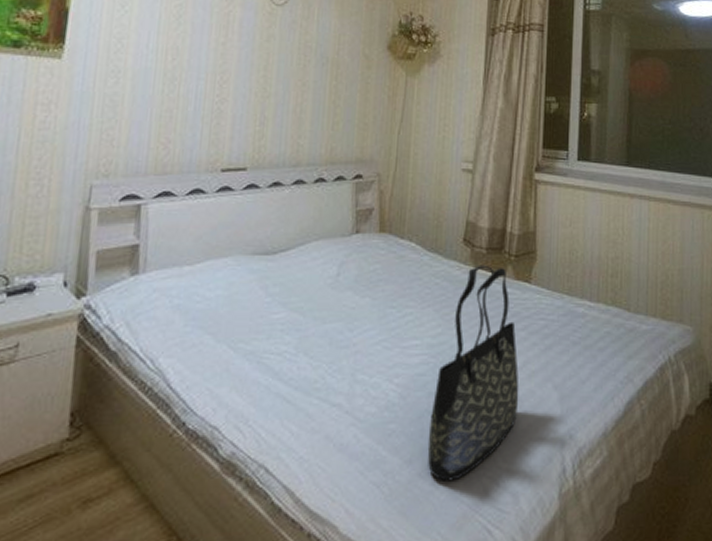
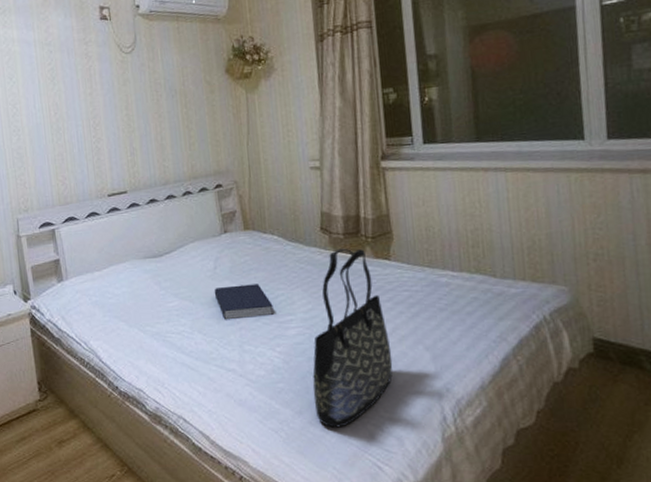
book: none [331,298,398,341] -> present [214,284,274,320]

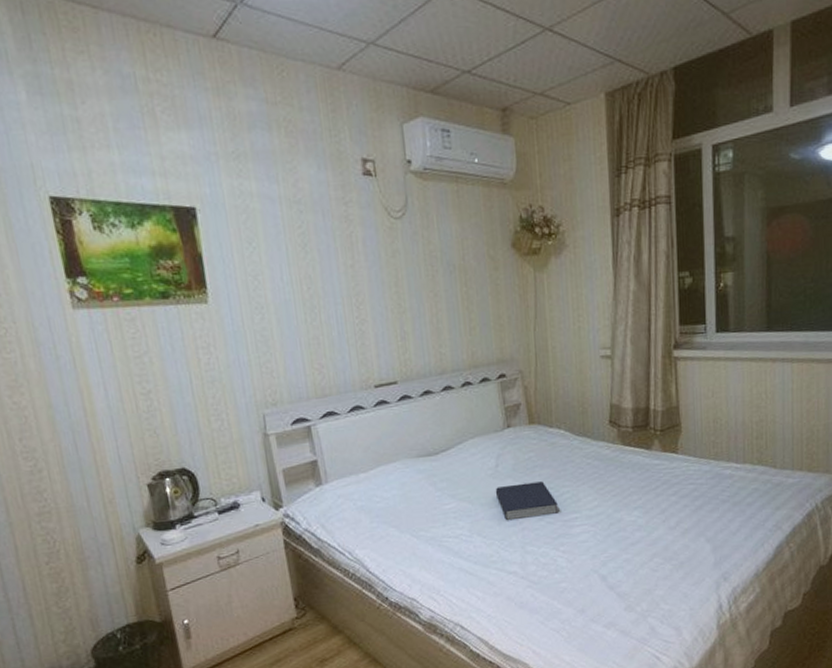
tote bag: present [312,248,393,428] -> none [596,442,675,624]

